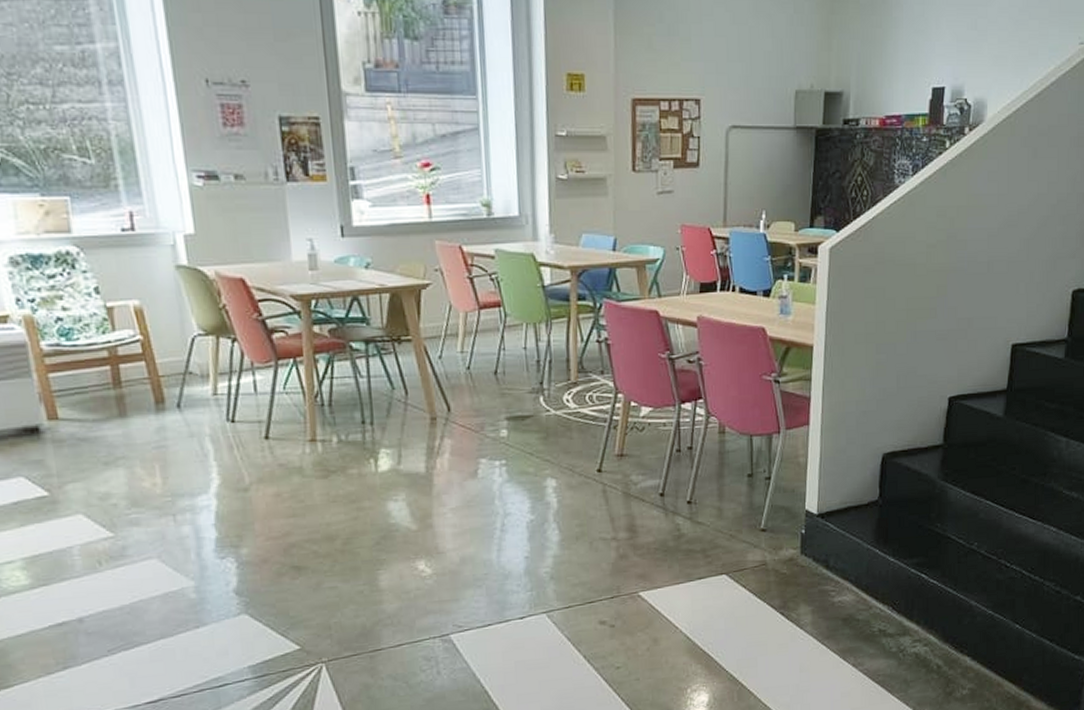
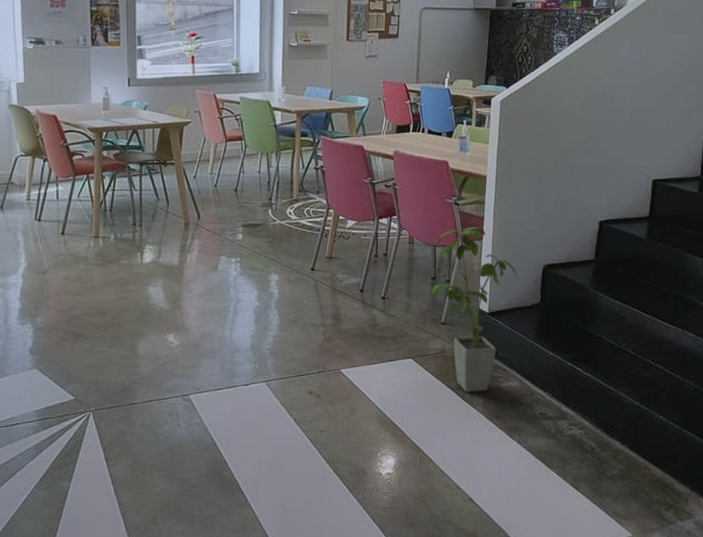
house plant: none [748,409,850,611] -> present [431,226,516,392]

